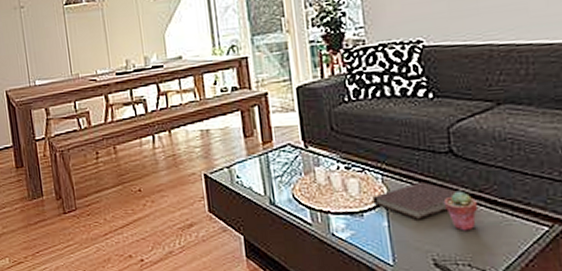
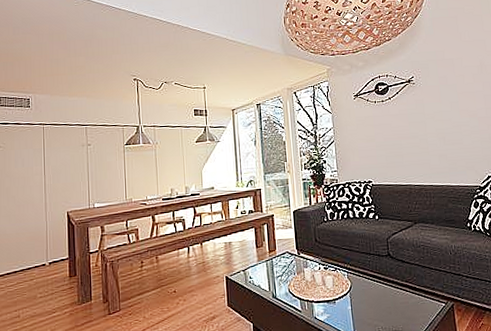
notebook: present [372,181,458,220] -> none [341,276,393,304]
potted succulent: present [443,190,479,231] -> none [385,281,406,310]

